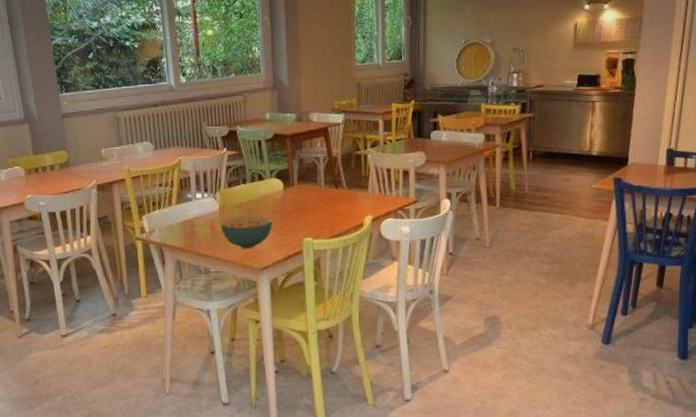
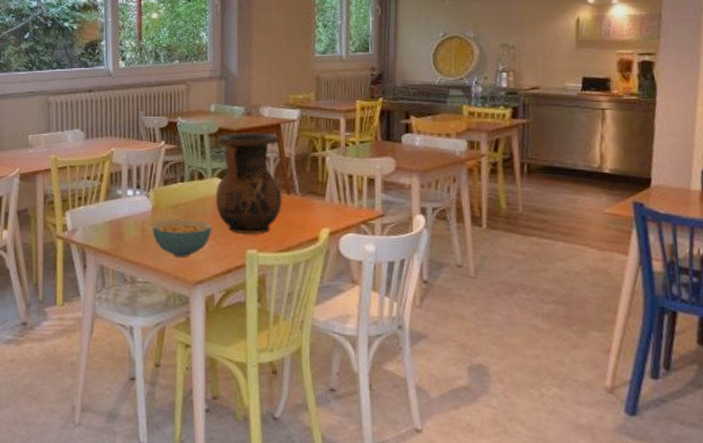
vase: none [274,136,332,225] -> present [215,133,282,234]

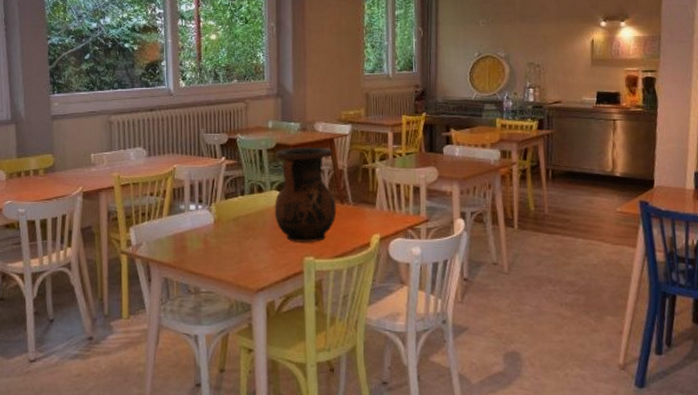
cereal bowl: present [152,219,212,257] -> none [214,230,272,267]

